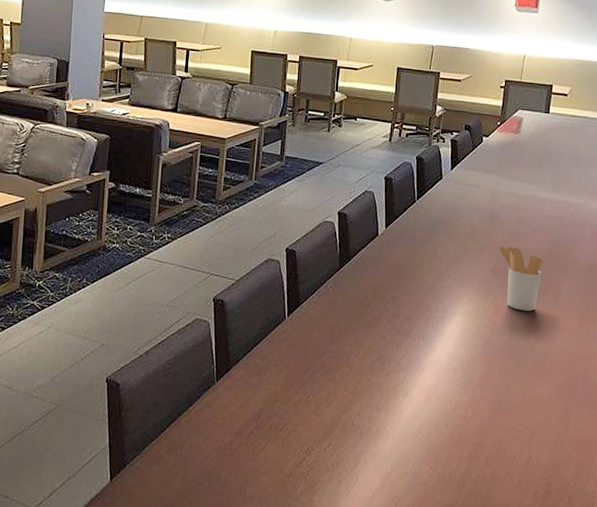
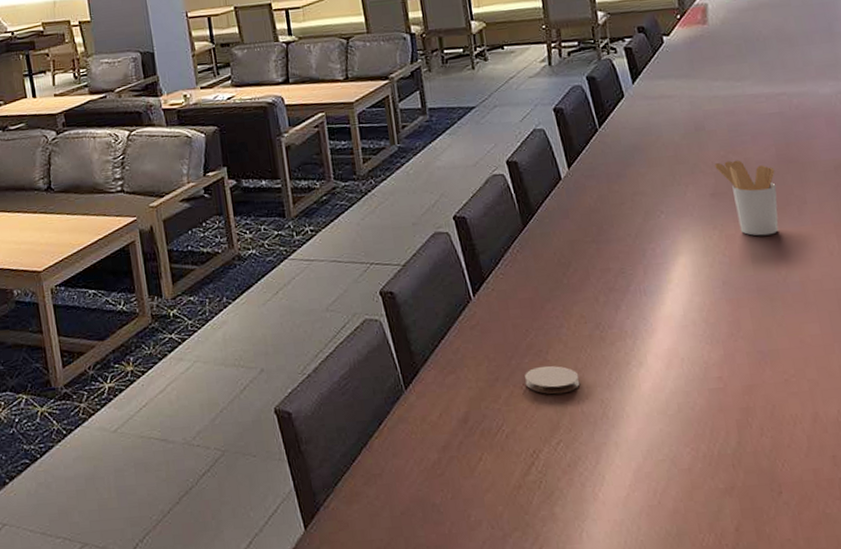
coaster: none [313,382,357,407] -> present [525,365,580,395]

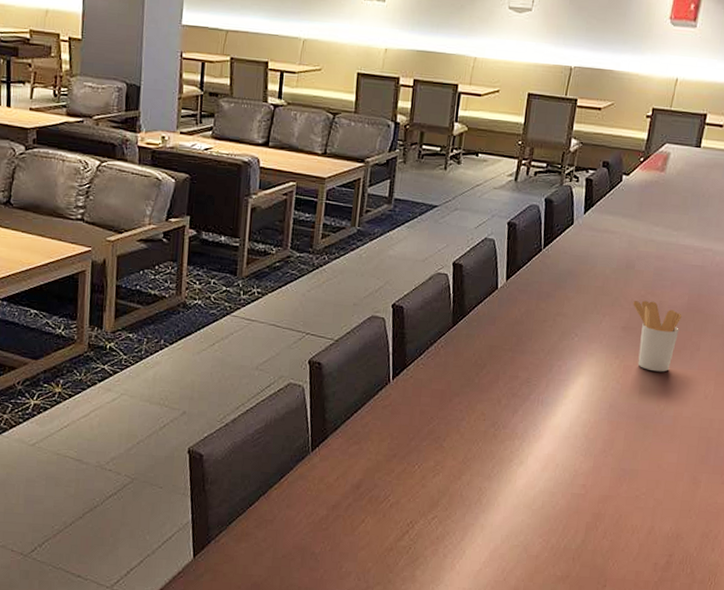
coaster: present [525,365,580,395] -> none [419,451,466,477]

